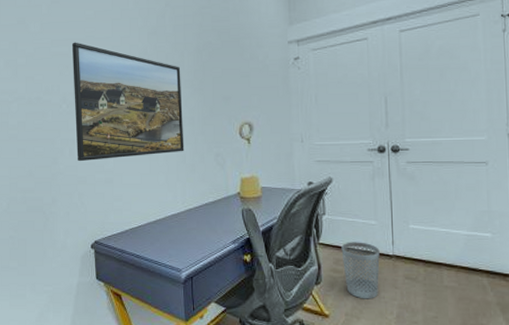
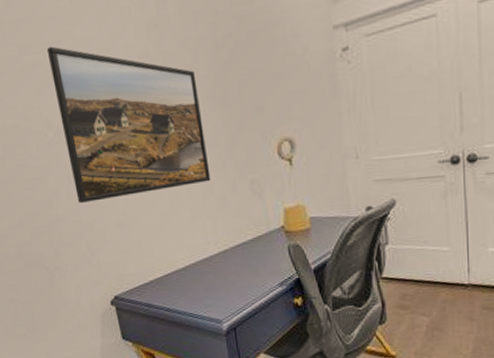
wastebasket: present [341,242,380,299] -> none [408,272,454,336]

